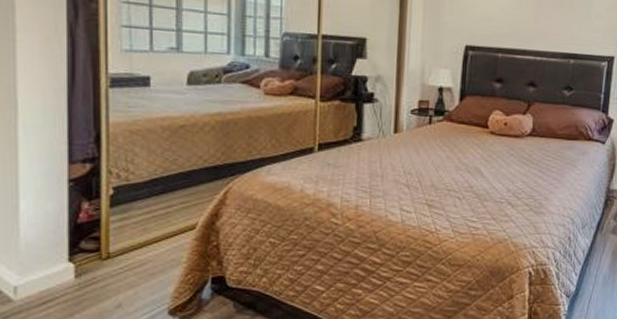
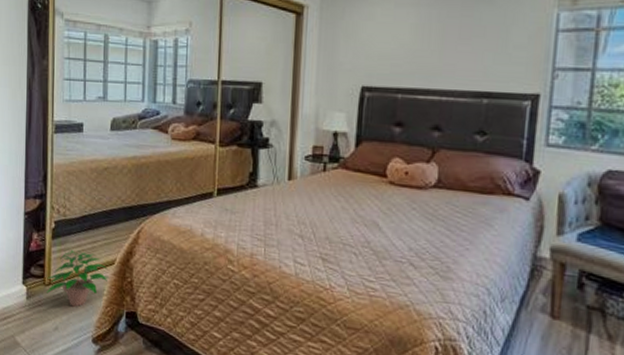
potted plant: none [104,215,190,279] -> present [47,248,110,307]

